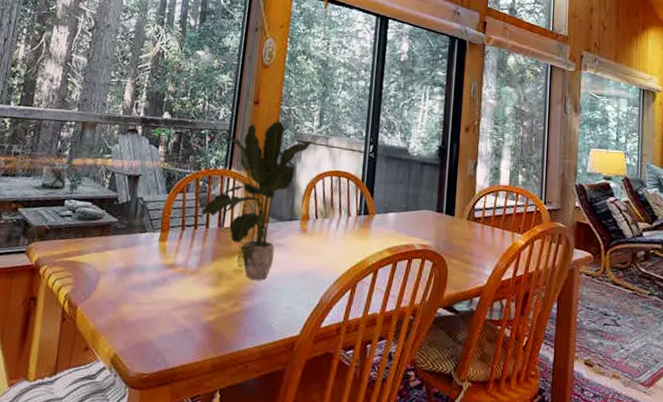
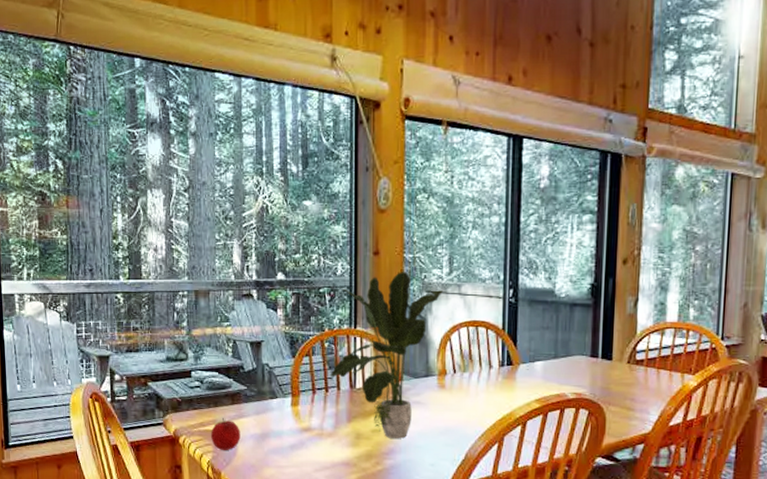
apple: none [73,249,105,284] -> present [211,418,241,451]

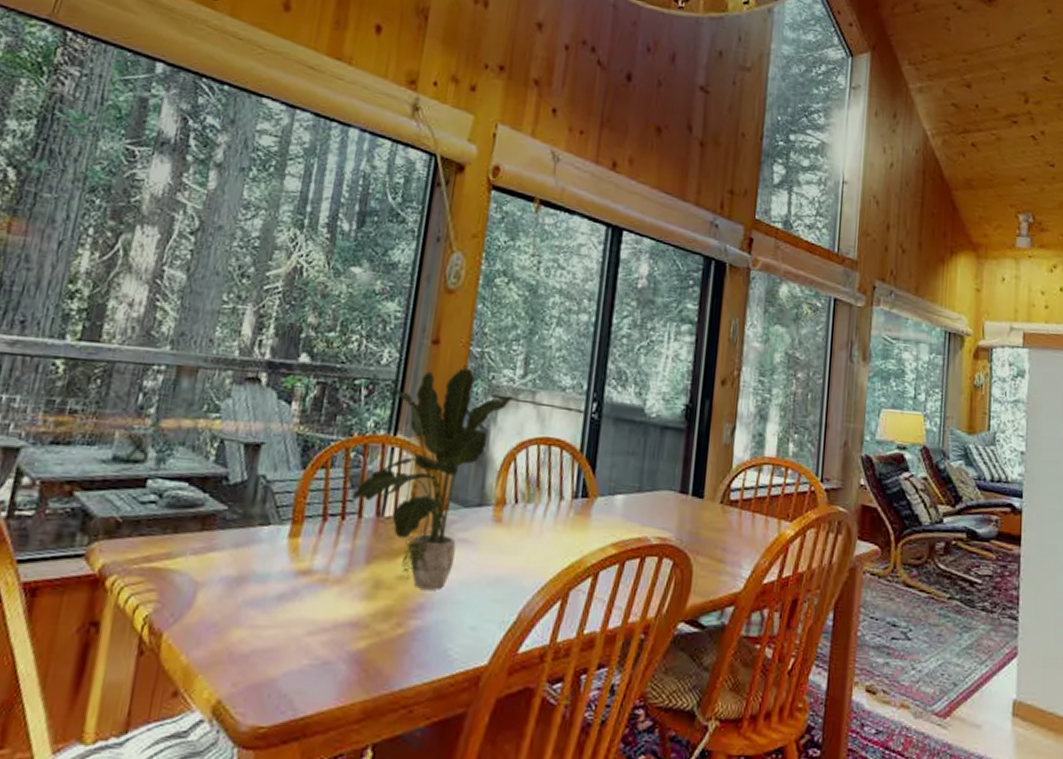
apple: present [211,418,241,451] -> none [157,550,206,601]

